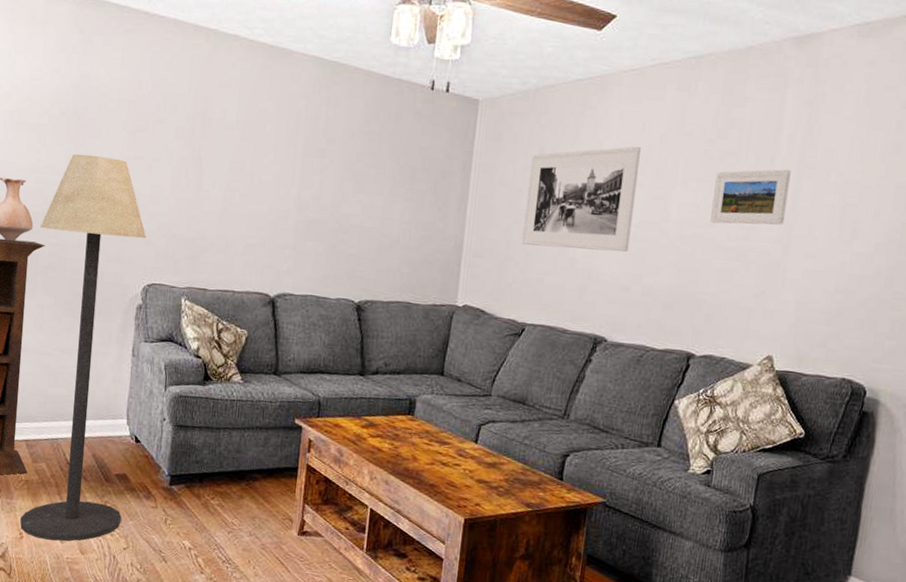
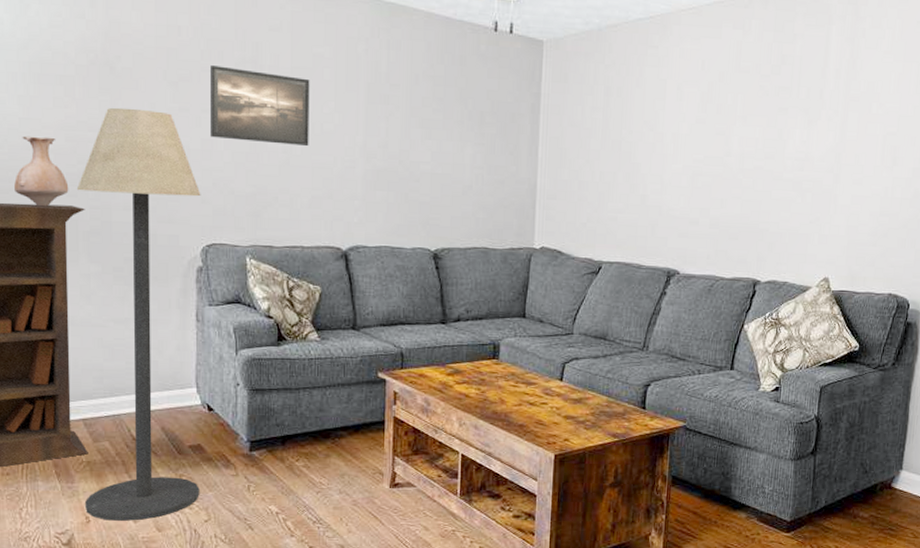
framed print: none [158,117,253,195] -> present [209,65,310,146]
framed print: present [522,146,641,253] -> none [594,83,702,188]
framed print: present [710,169,791,225] -> none [768,102,838,156]

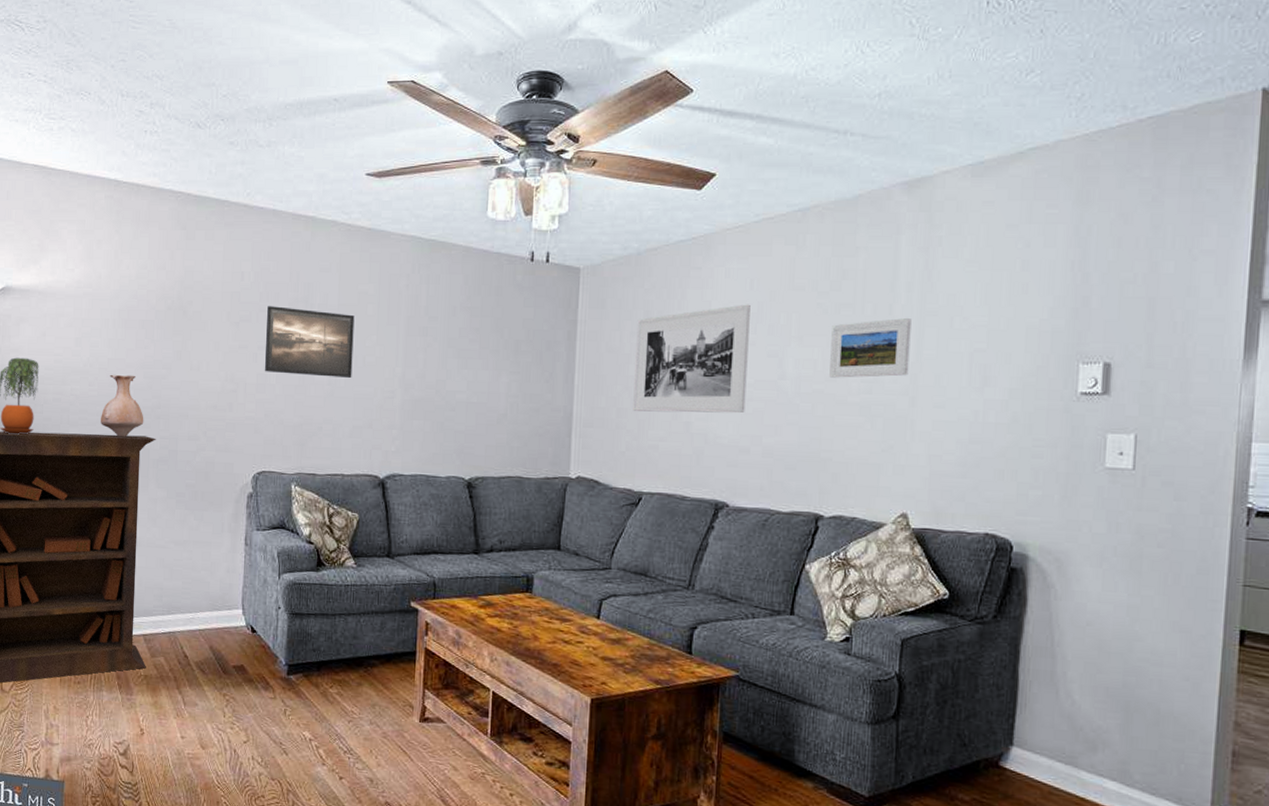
floor lamp: present [76,107,201,521] -> none [141,347,254,737]
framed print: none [594,83,702,188] -> present [633,304,751,414]
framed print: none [768,102,838,156] -> present [829,318,911,378]

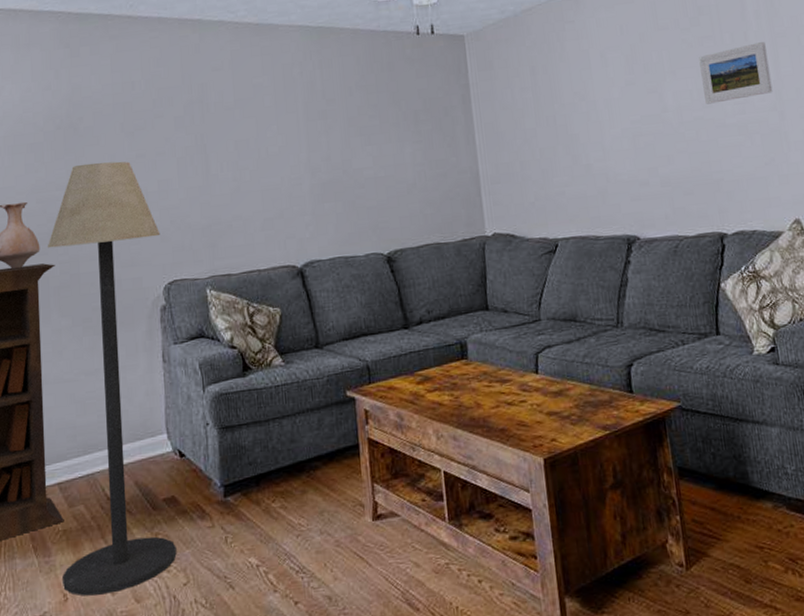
floor lamp: none [141,347,254,737] -> present [47,161,177,596]
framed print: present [264,306,355,378] -> none [162,108,257,178]
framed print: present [633,304,751,414] -> none [525,48,638,162]

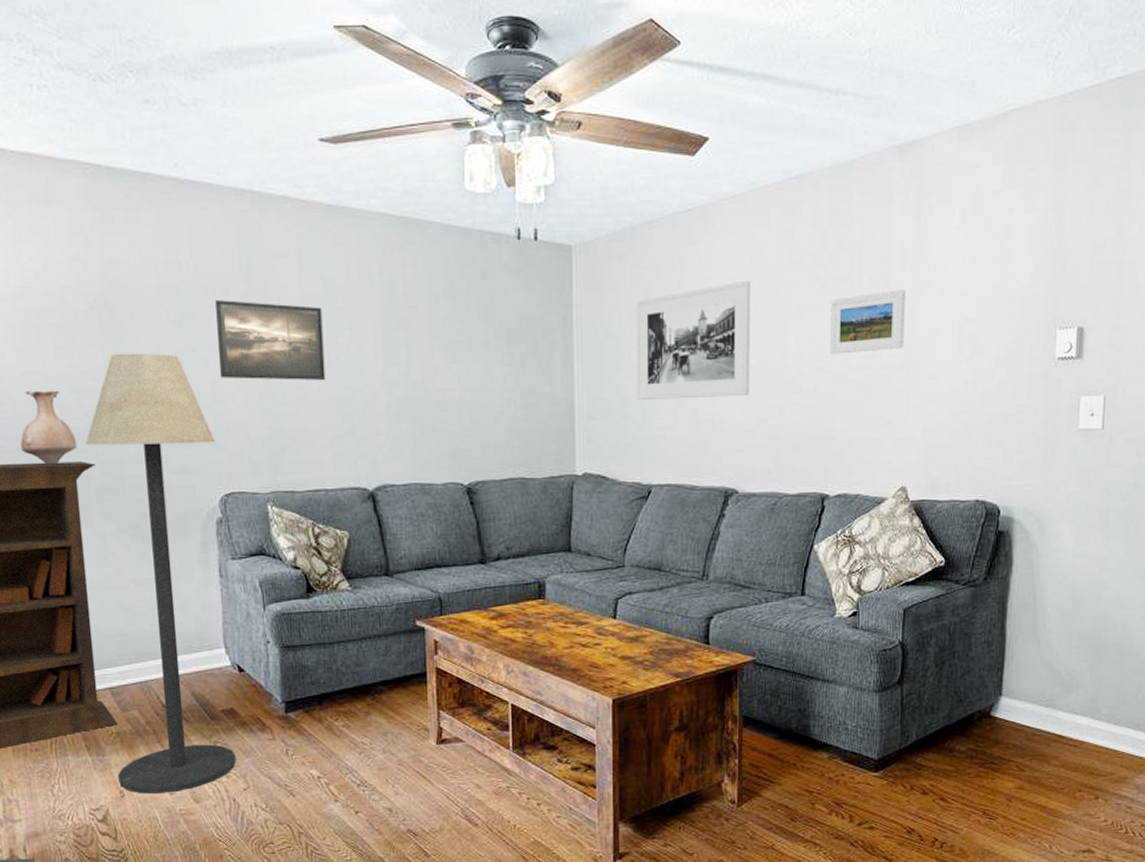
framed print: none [162,108,257,178] -> present [215,300,326,380]
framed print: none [525,48,638,162] -> present [636,280,750,400]

